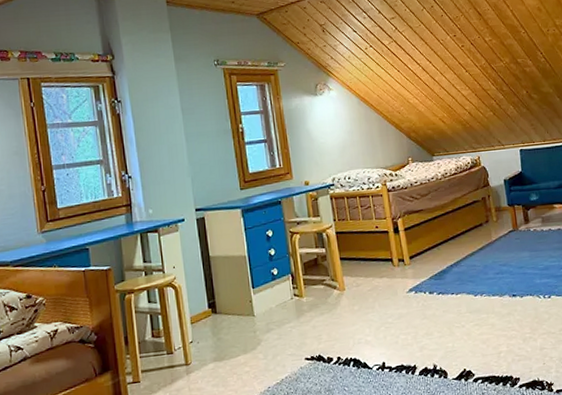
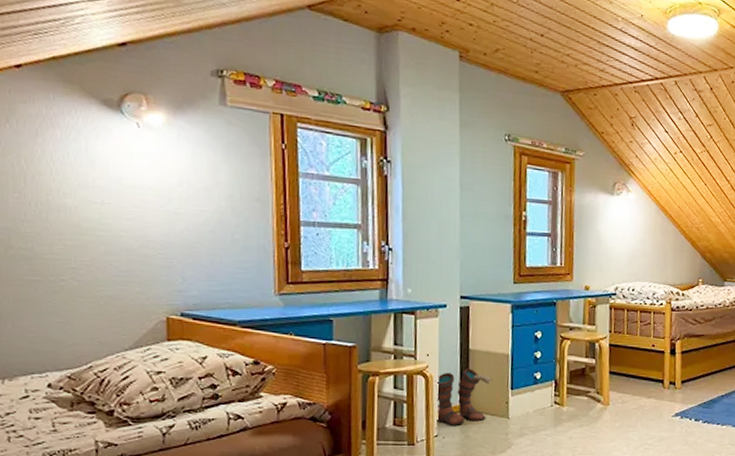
boots: none [183,274,234,330] -> present [434,368,492,425]

